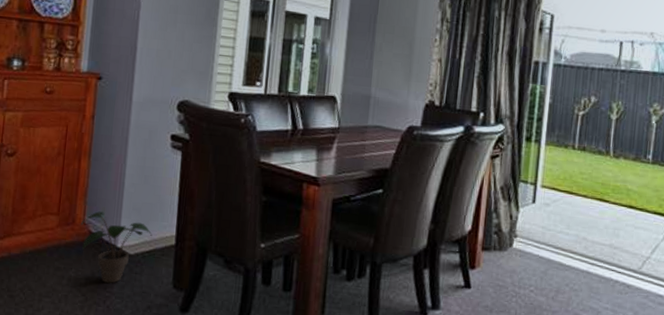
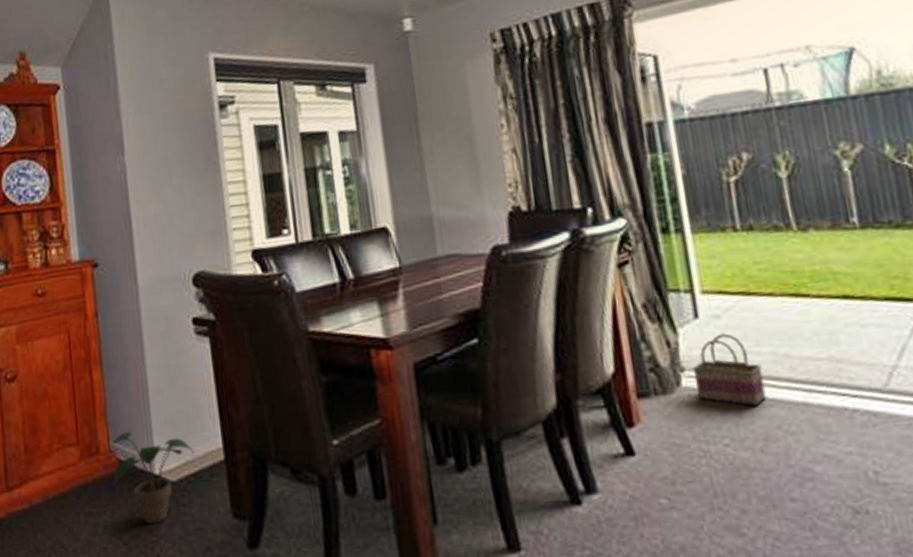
basket: none [522,216,567,268] -> present [692,333,767,406]

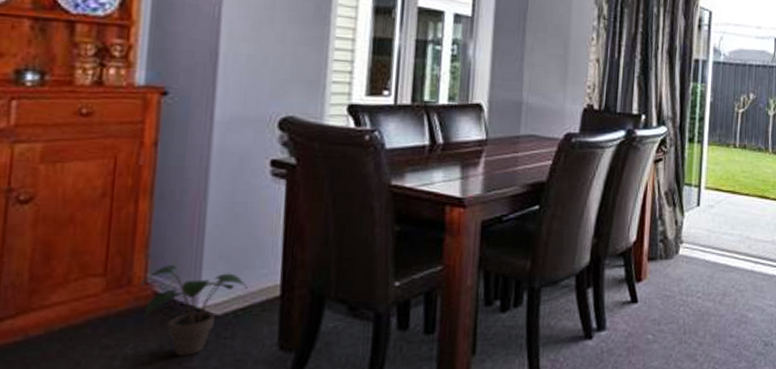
basket: present [692,333,767,406] -> none [688,219,732,271]

